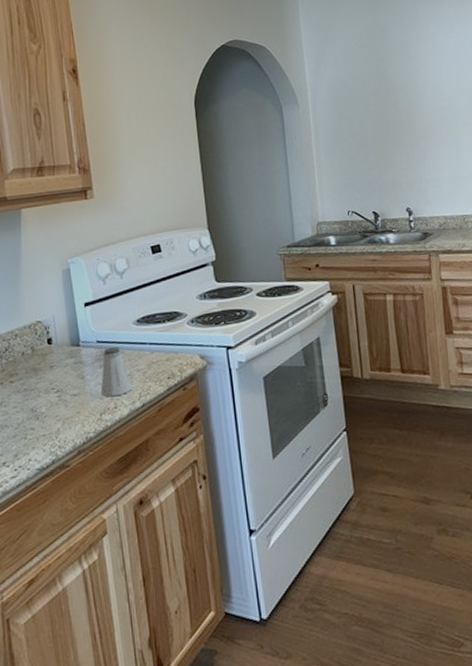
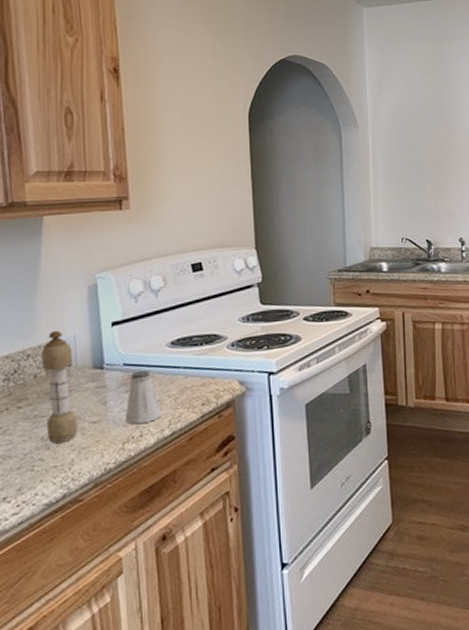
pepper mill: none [27,311,61,414] -> present [42,330,78,443]

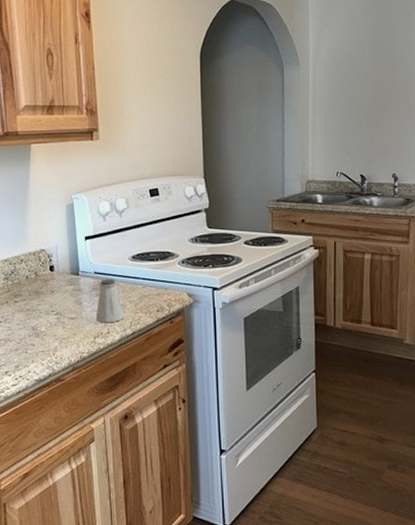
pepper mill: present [42,330,78,443] -> none [32,241,60,333]

